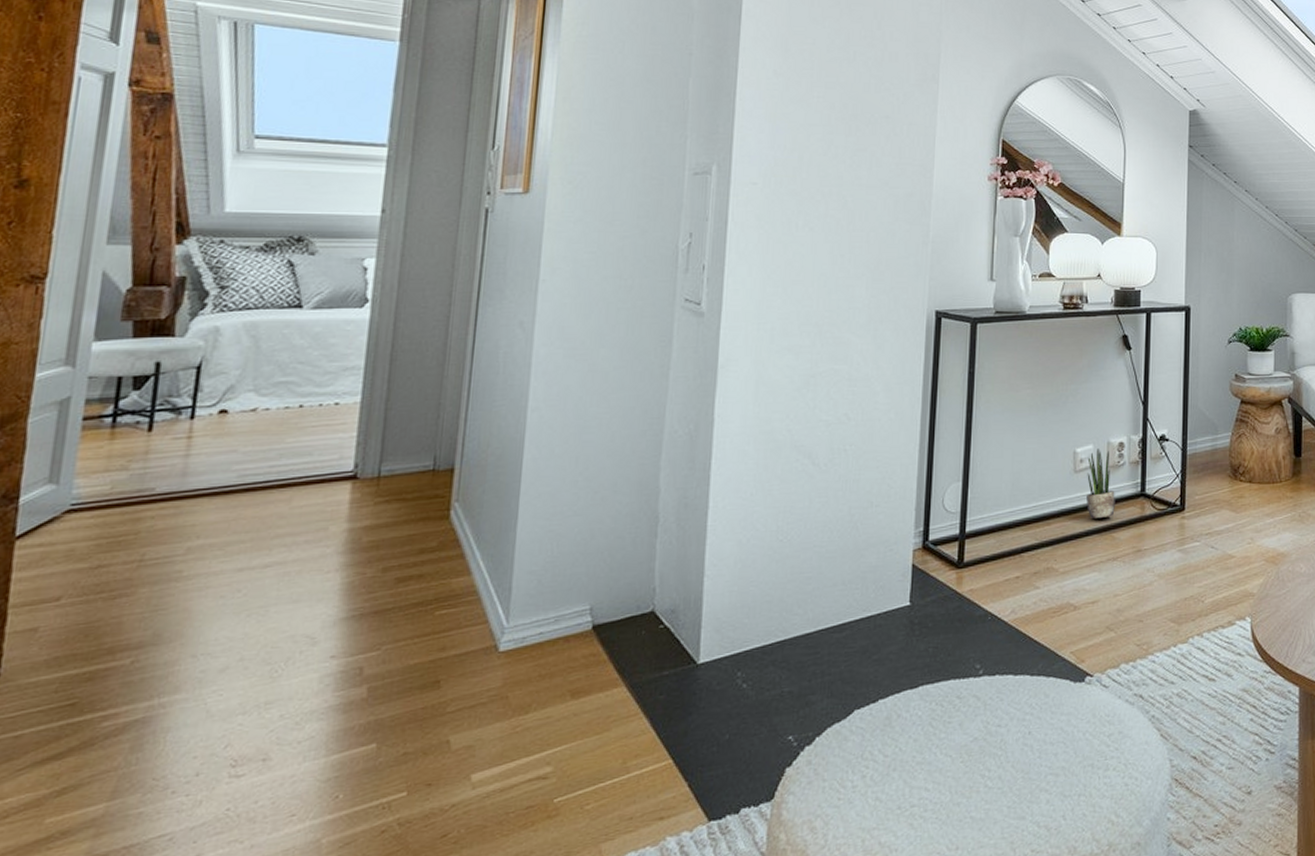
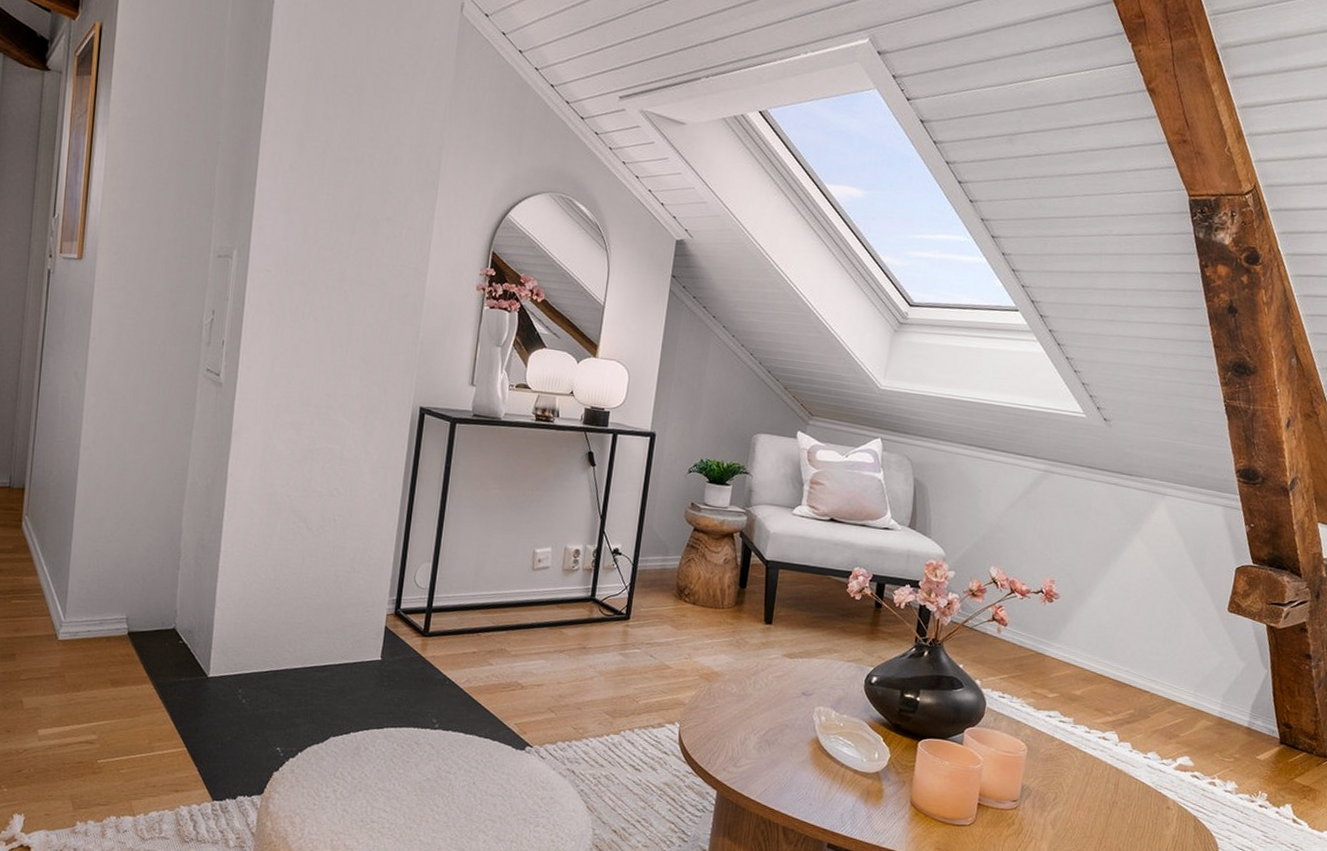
potted plant: present [1086,449,1115,518] -> none [540,552,568,614]

